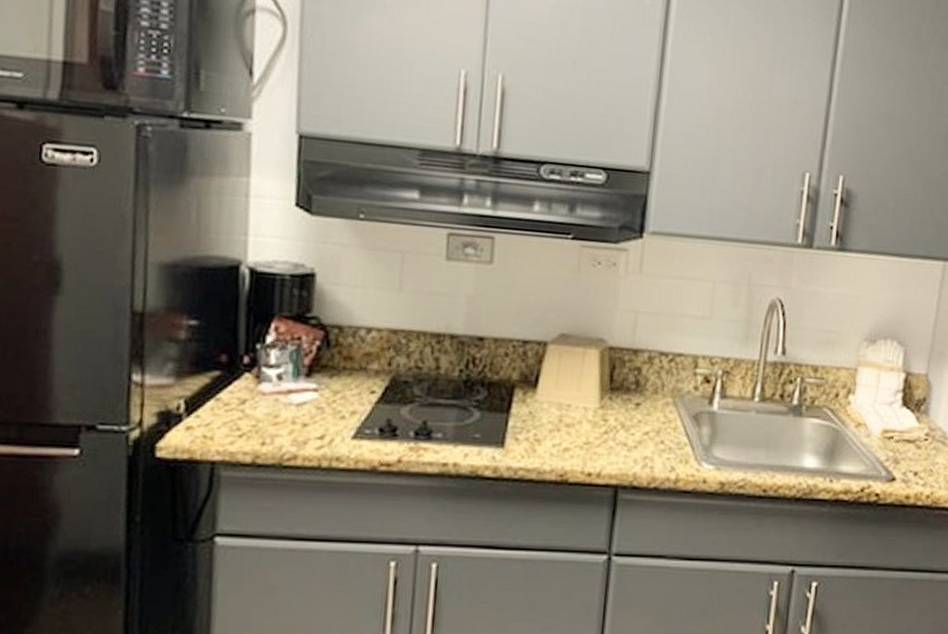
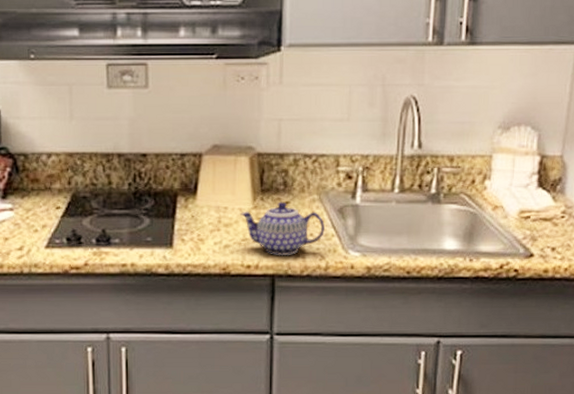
teapot: none [585,402,678,465] -> present [240,201,325,256]

